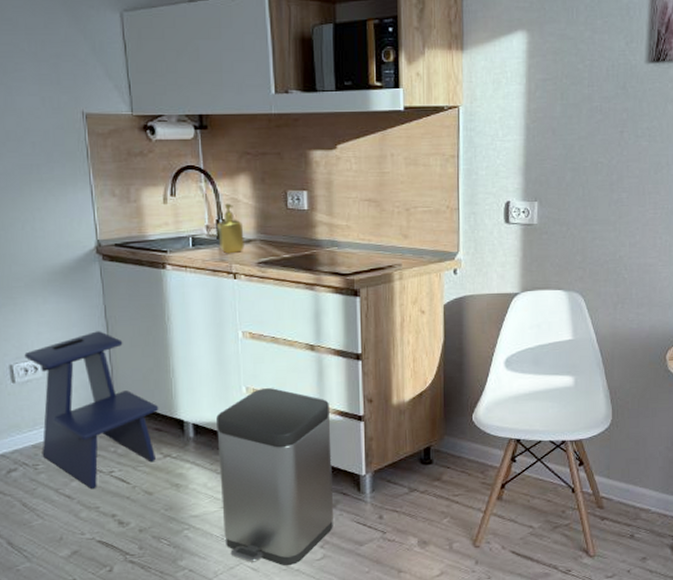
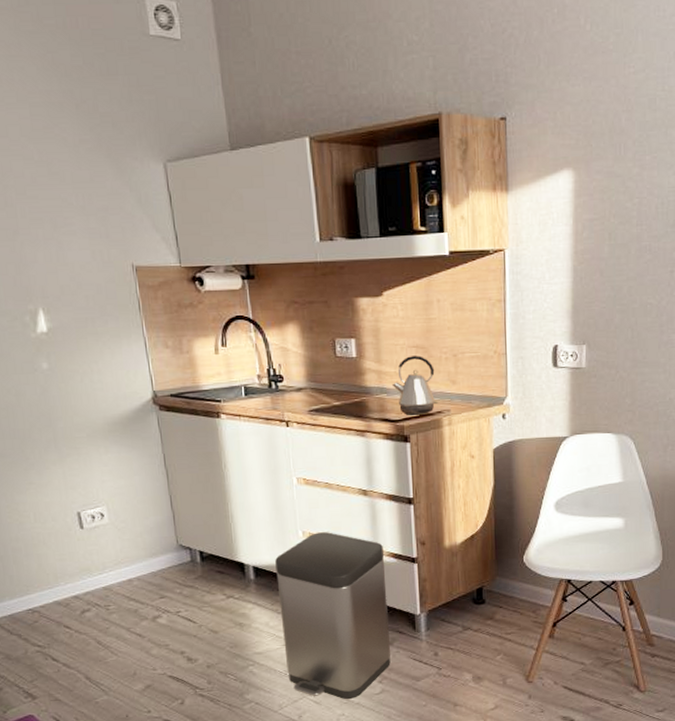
step stool: present [24,331,159,488] -> none [90,479,221,627]
soap dispenser: present [217,203,244,254] -> none [268,352,296,403]
kettle: none [343,209,390,269] -> present [391,355,439,415]

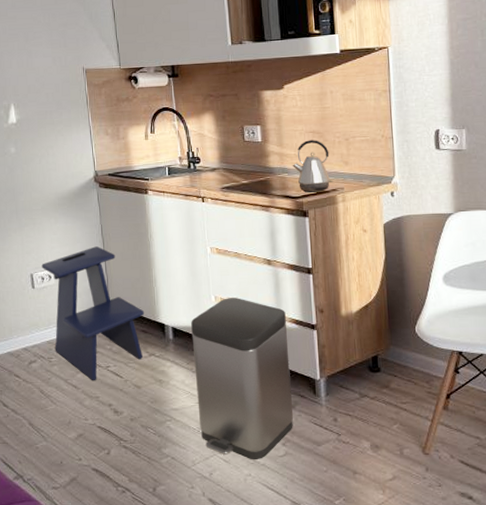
step stool: none [90,479,221,627] -> present [41,246,145,380]

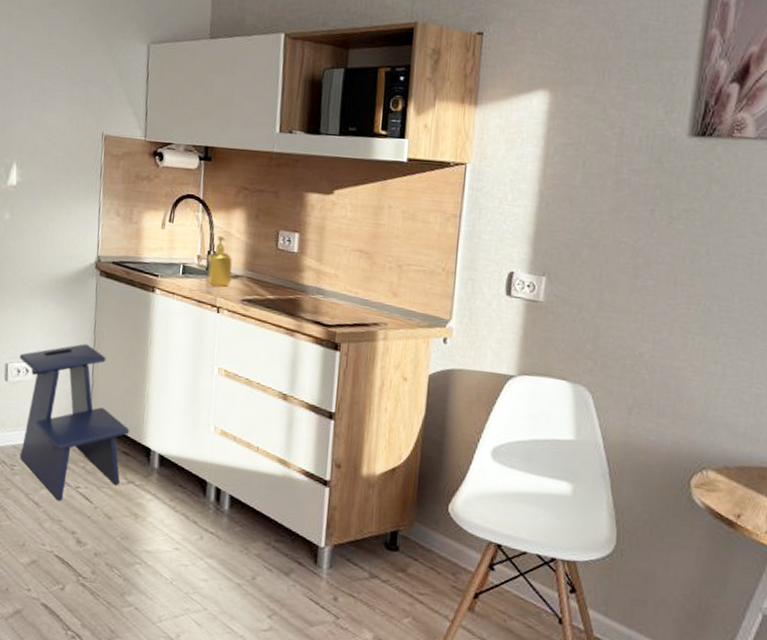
soap dispenser: none [188,137,210,181] -> present [207,235,232,287]
pedal bin: present [191,298,294,459] -> none [173,430,295,629]
kettle: present [292,140,333,193] -> none [329,259,377,324]

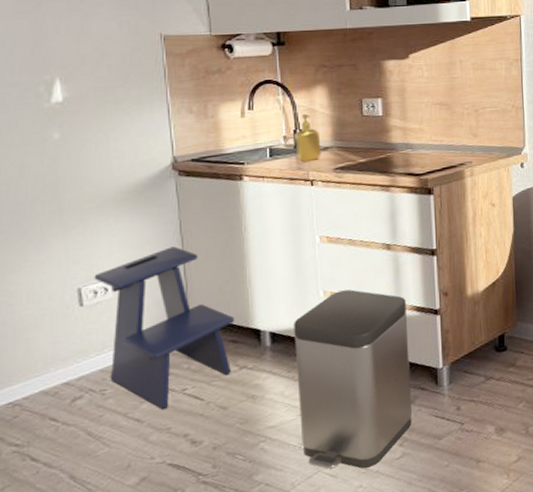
pedal bin: none [173,430,295,629] -> present [294,289,413,469]

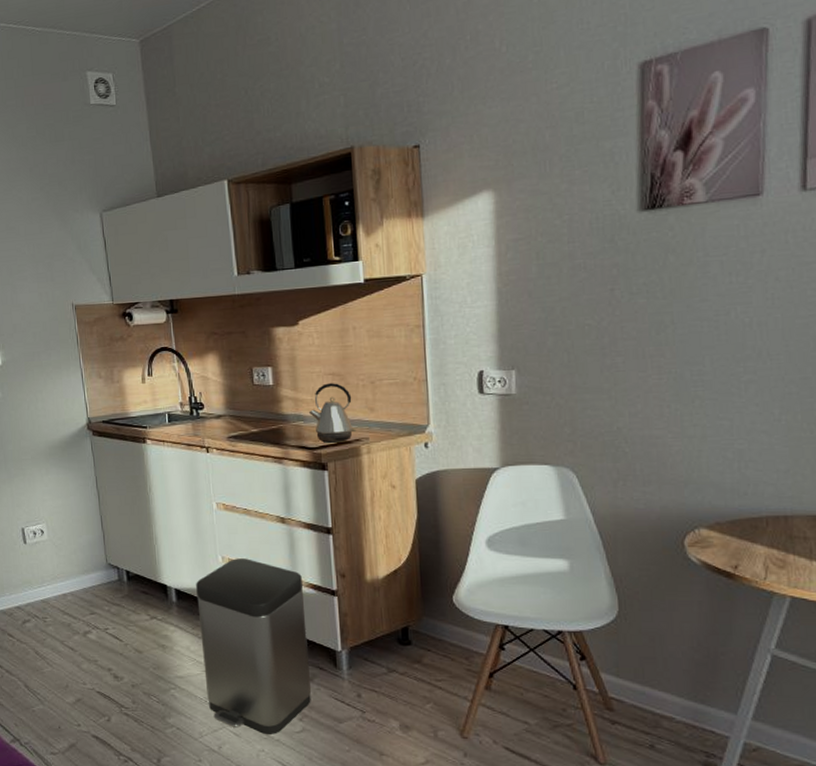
step stool: present [94,246,235,409] -> none [33,500,145,643]
soap dispenser: present [295,113,321,162] -> none [190,381,215,429]
kettle: none [416,112,461,169] -> present [308,383,357,443]

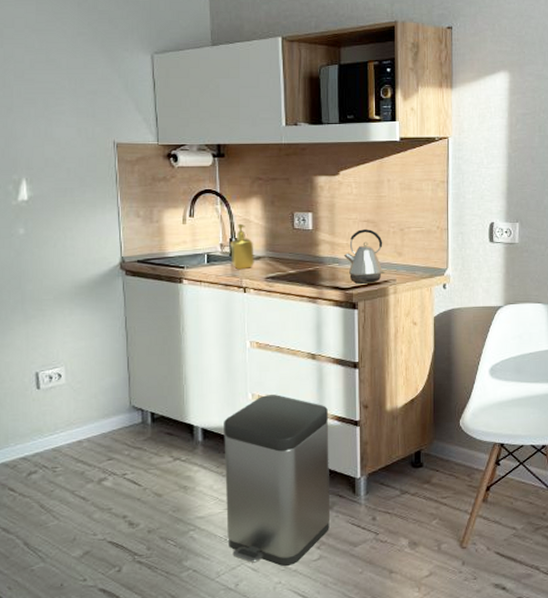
soap dispenser: none [190,381,215,429] -> present [230,223,254,270]

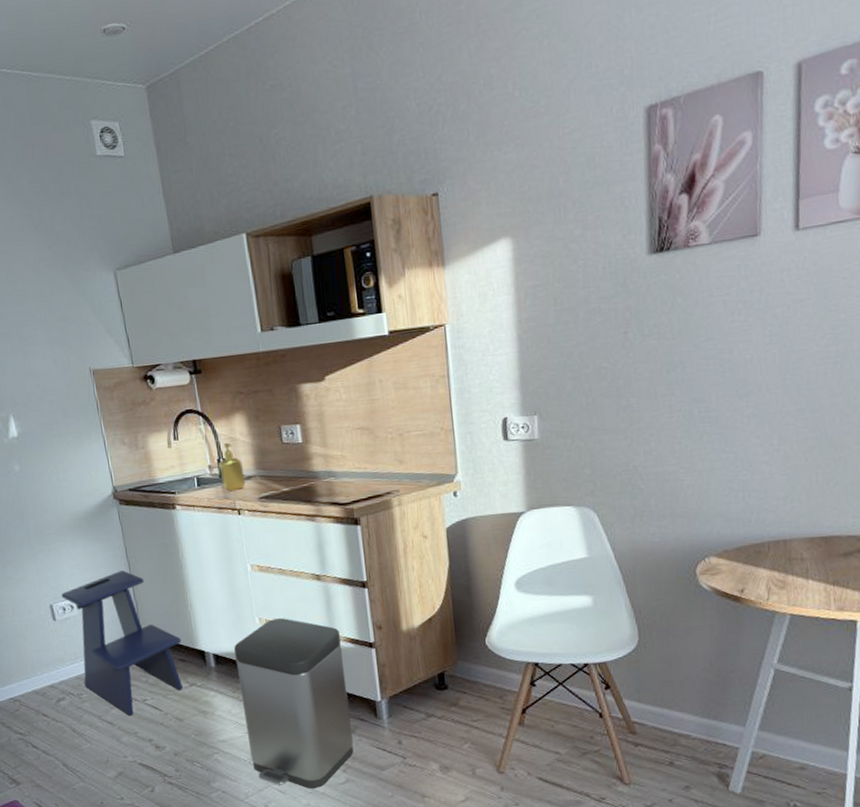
step stool: none [50,341,171,490] -> present [61,570,183,715]
kettle: present [343,229,386,284] -> none [339,437,387,498]

